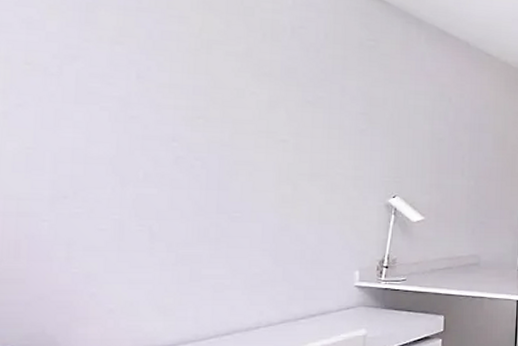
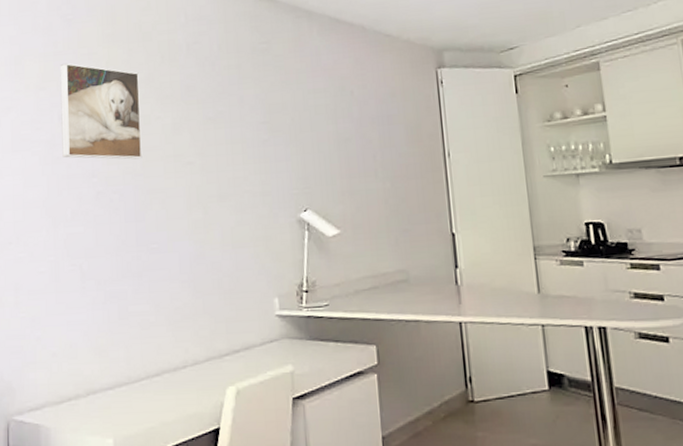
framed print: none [138,21,236,130] -> present [60,63,142,160]

